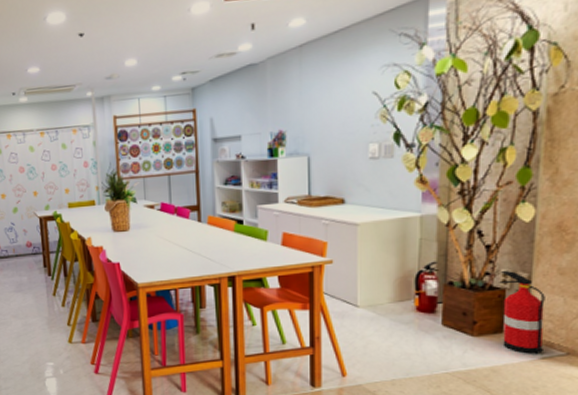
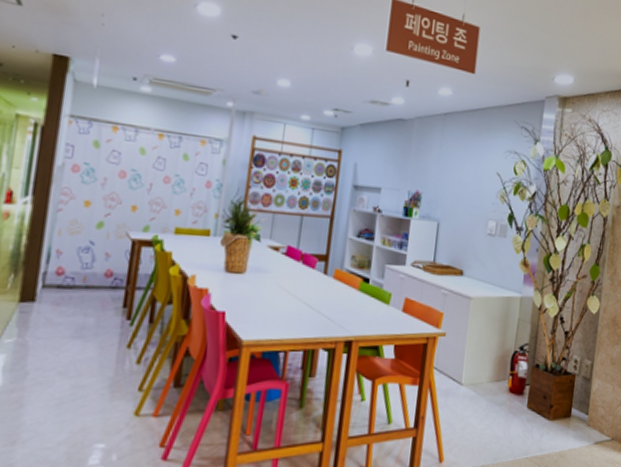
fire extinguisher: present [499,270,545,354] -> none [569,356,601,439]

